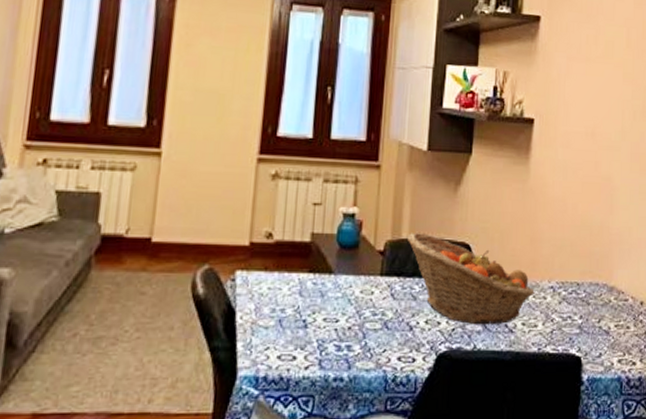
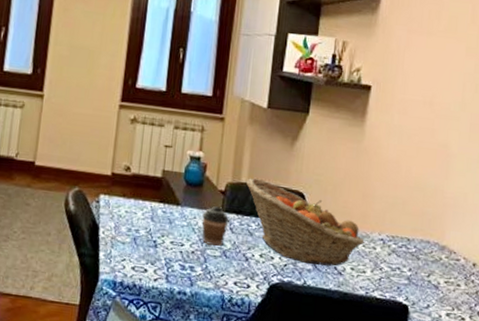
coffee cup: none [358,270,390,318] -> present [201,206,229,247]

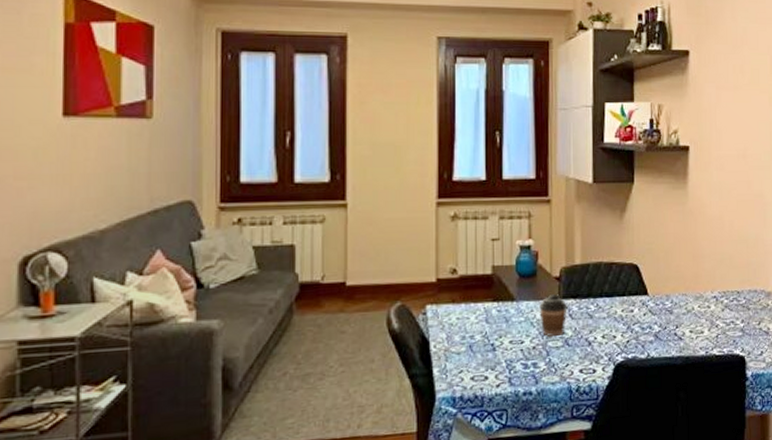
fruit basket: present [245,178,365,267] -> none [580,258,699,336]

